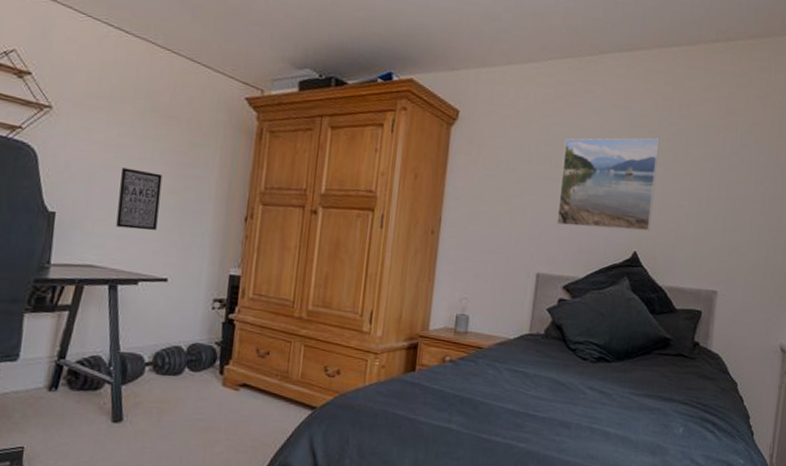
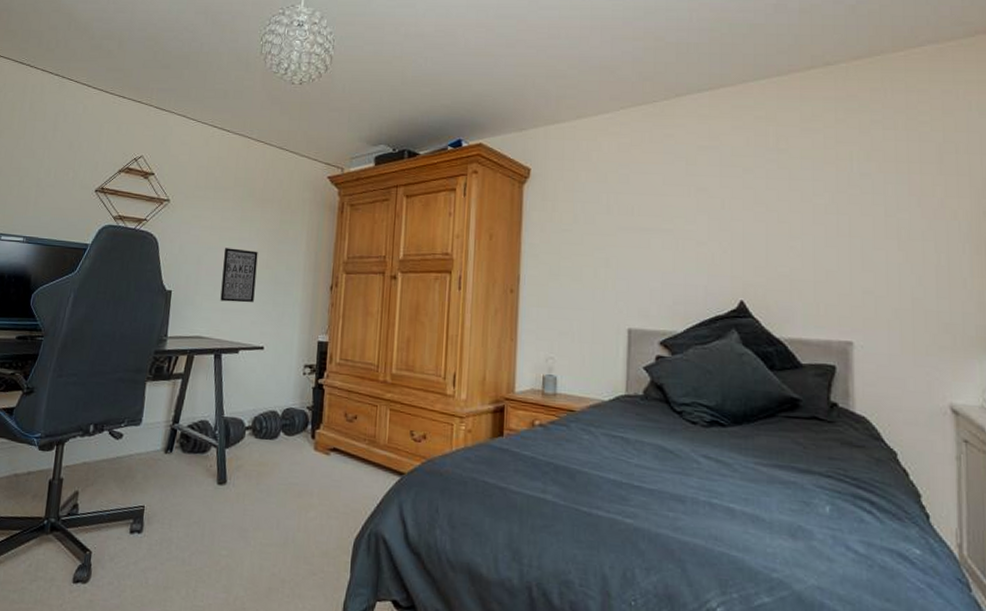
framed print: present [556,137,660,232] -> none [646,176,757,278]

